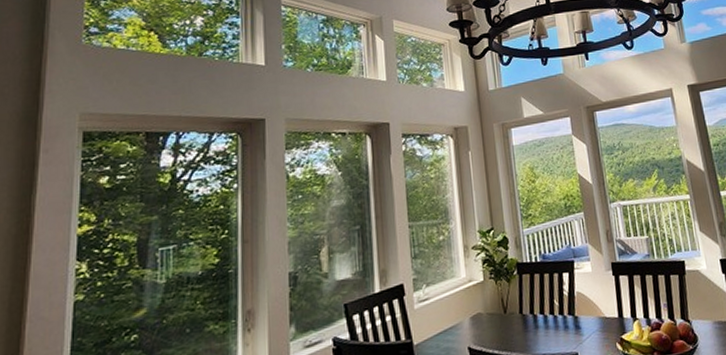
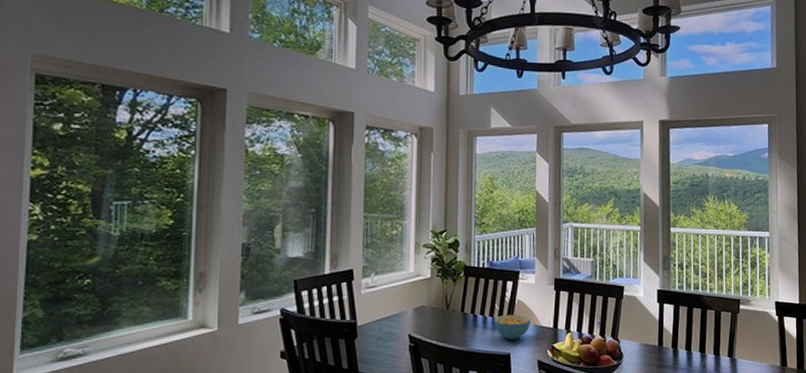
cereal bowl: none [554,308,594,338] -> present [493,315,531,340]

